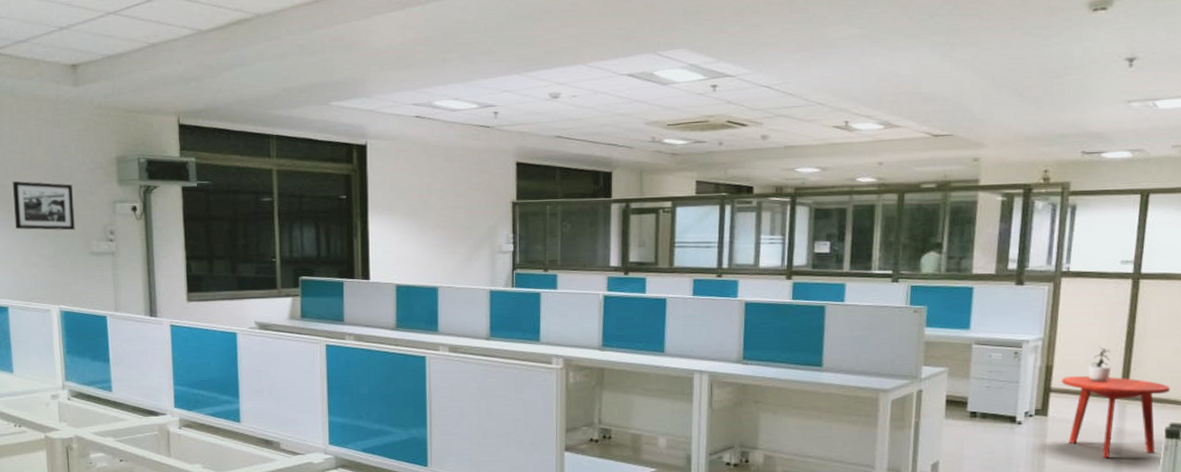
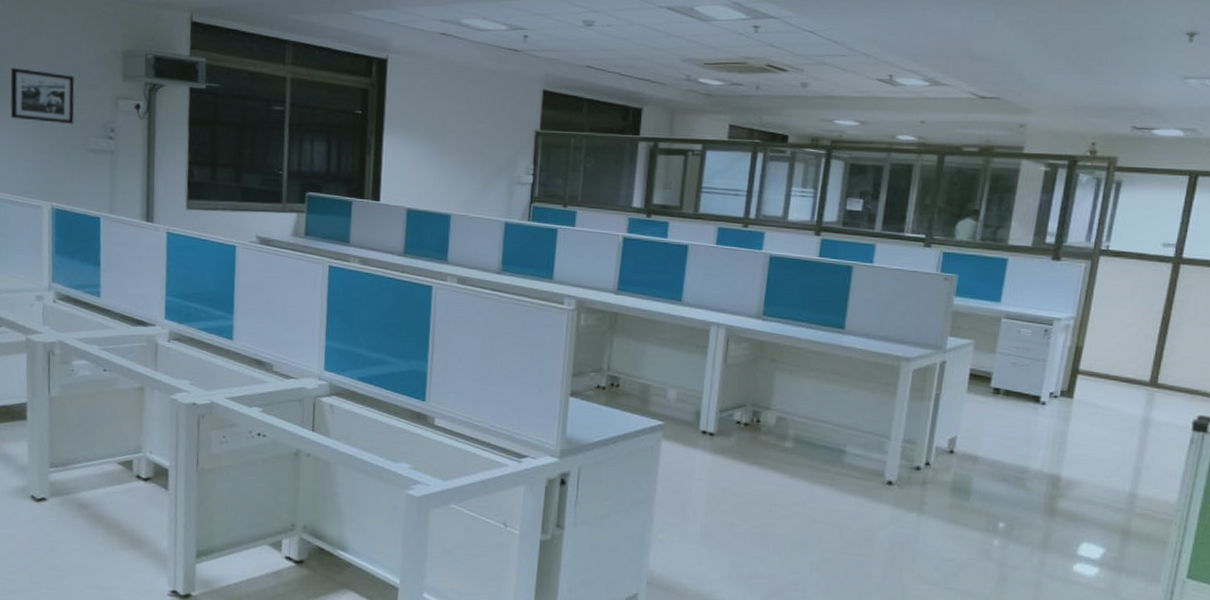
side table: present [1061,376,1171,459] -> none [1090,359,1202,447]
potted plant: present [1088,345,1112,382] -> none [1118,329,1144,368]

